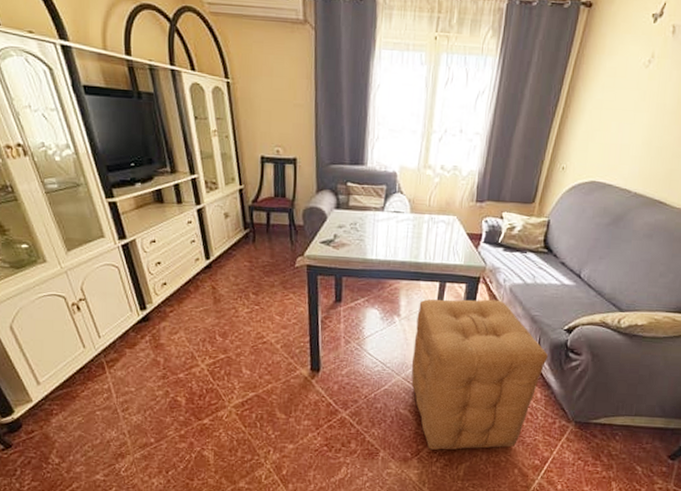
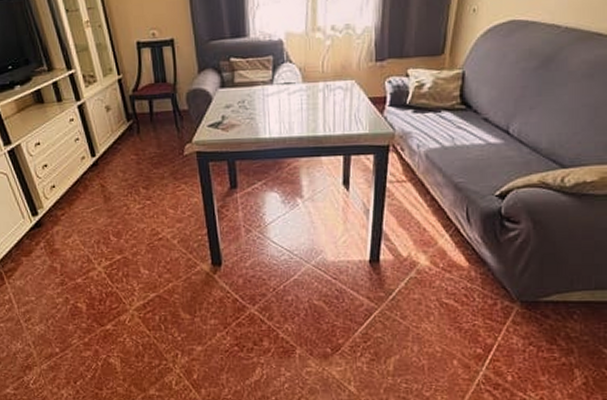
ottoman: present [411,298,548,450] -> none [321,169,479,343]

